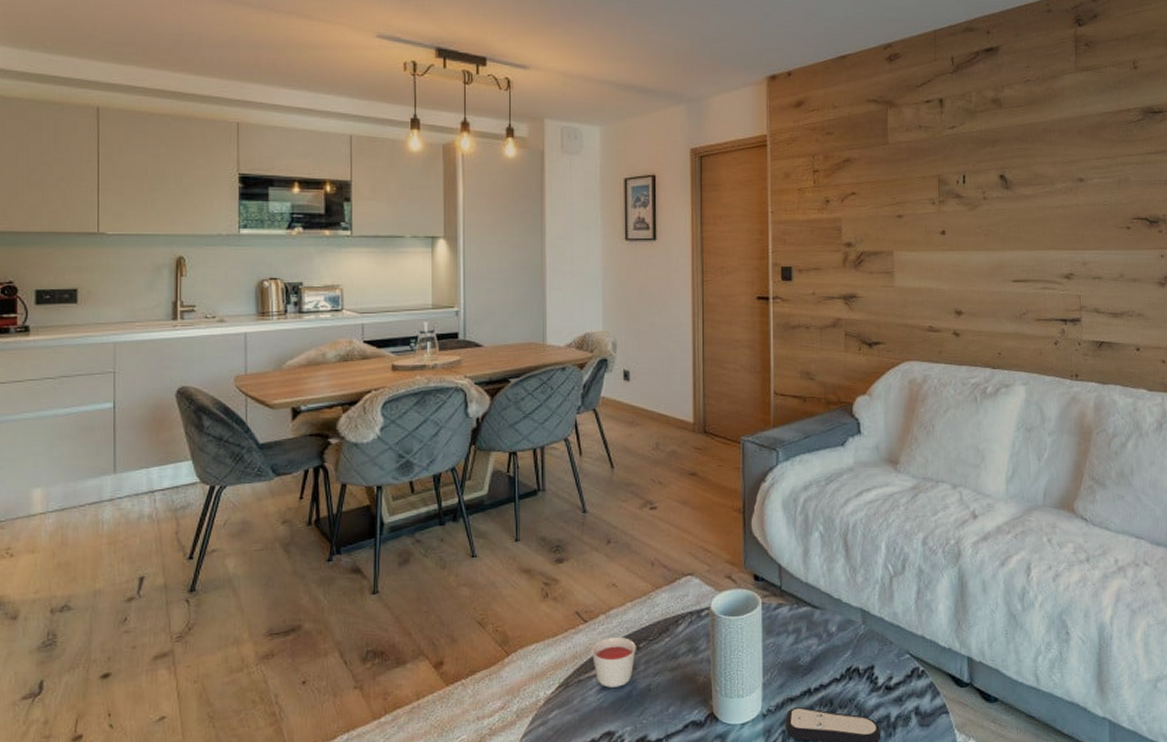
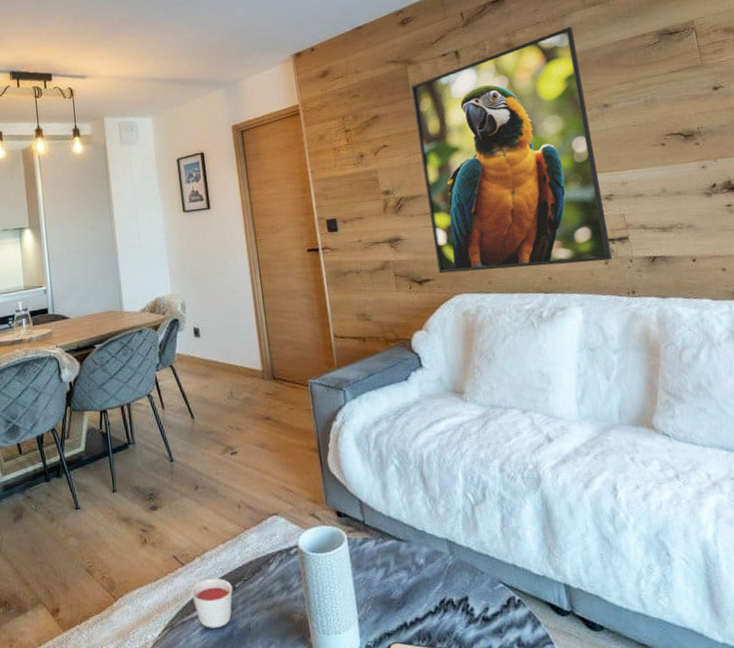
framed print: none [889,90,1063,341] -> present [411,26,612,274]

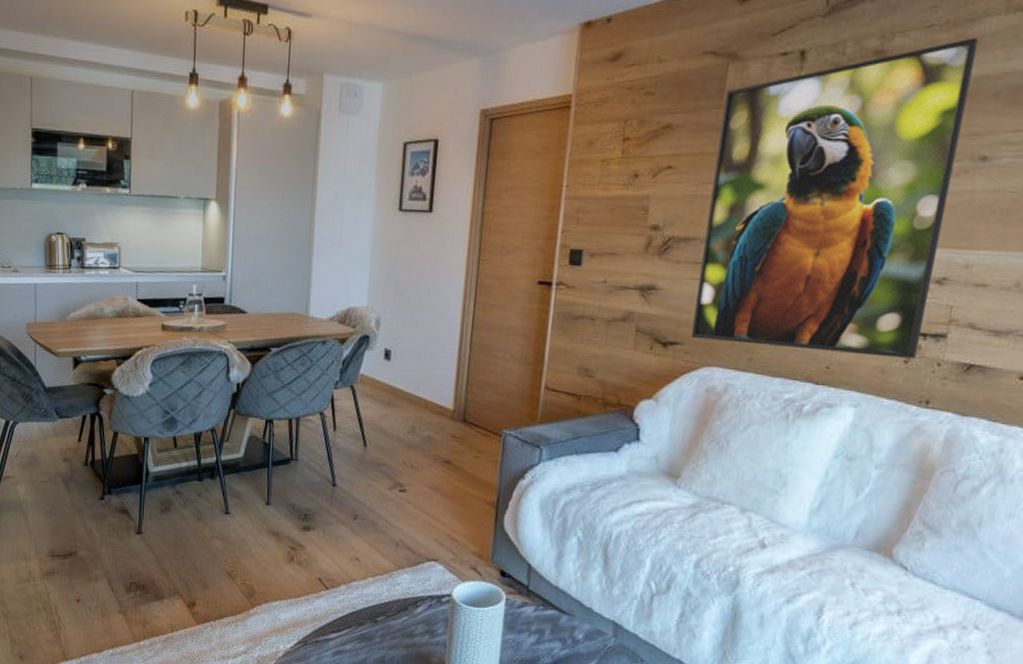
candle: present [191,578,233,628] -> none [331,606,374,654]

